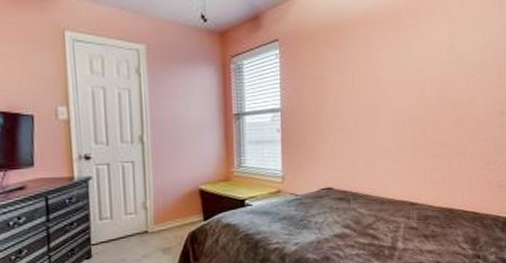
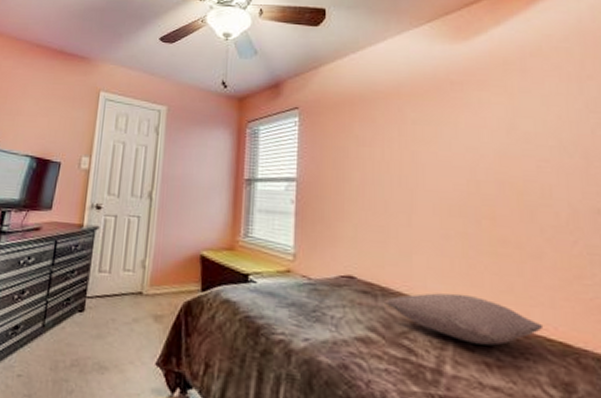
pillow: none [354,188,463,224] -> present [383,293,544,346]

